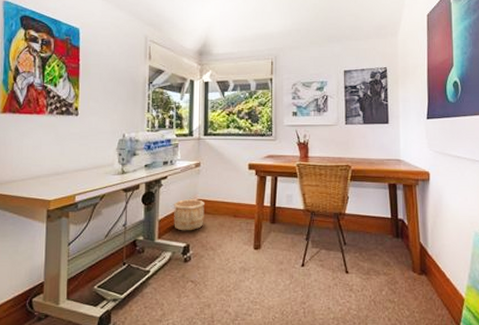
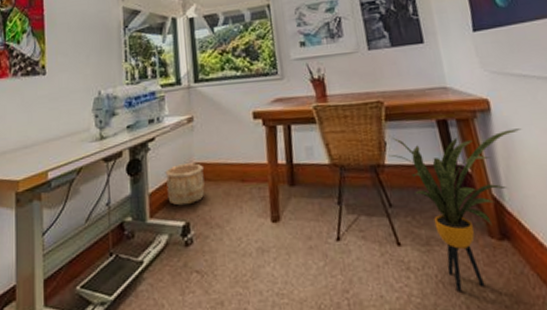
house plant: none [349,193,449,309] -> present [388,128,522,292]

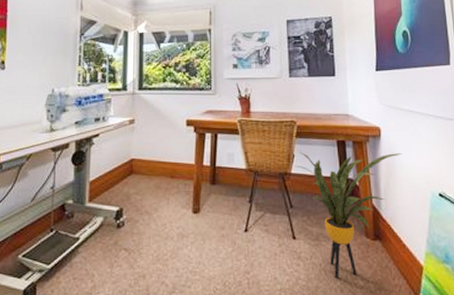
wooden bucket: present [164,163,205,206] -> none [105,159,140,194]

